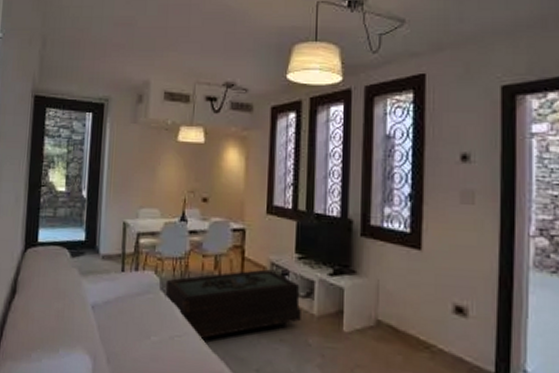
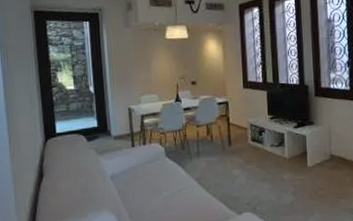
coffee table: present [165,269,301,340] -> none [169,129,277,189]

